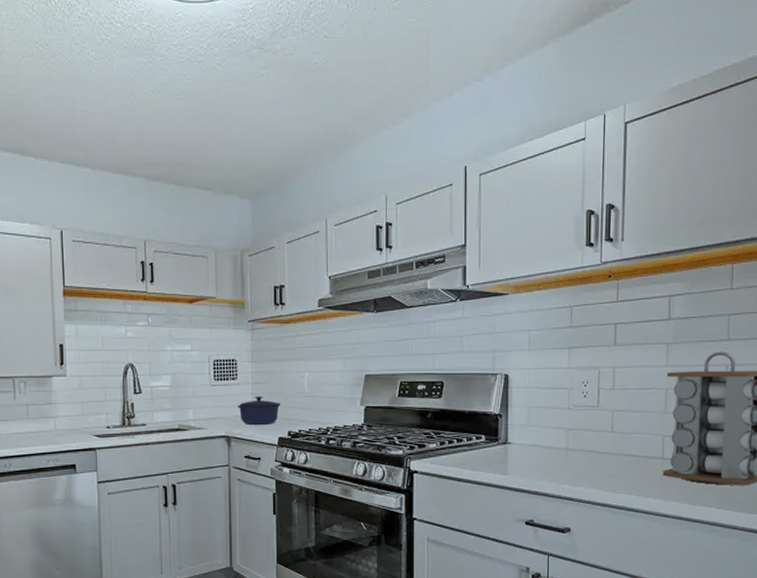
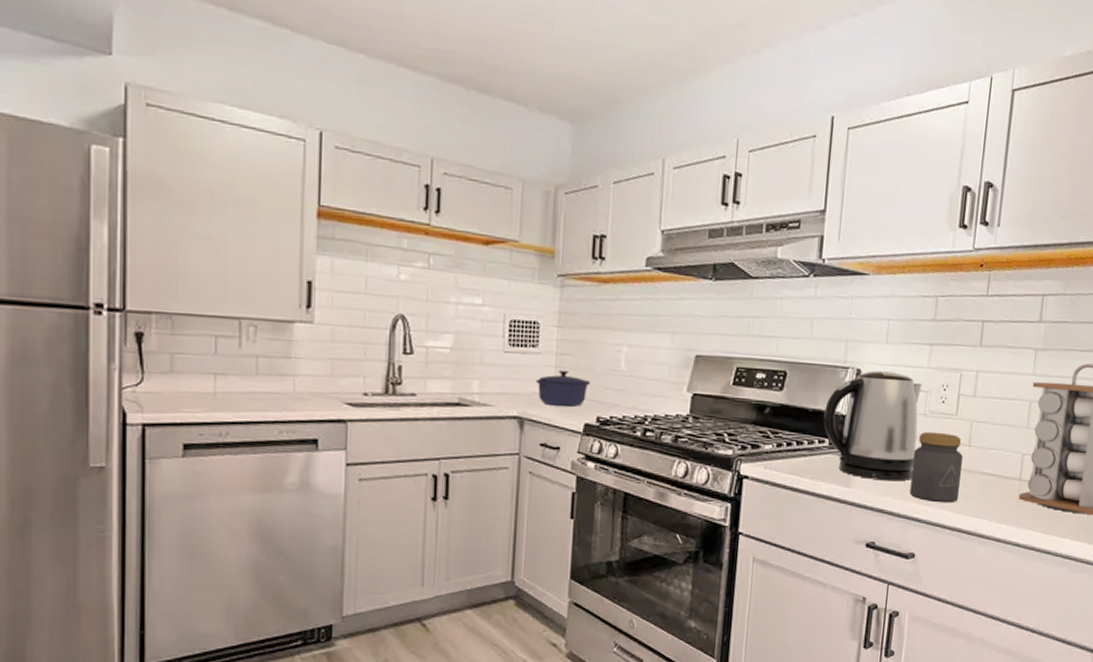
kettle: none [479,374,565,468] -> present [823,371,923,482]
jar: none [561,422,607,483] -> present [909,431,963,504]

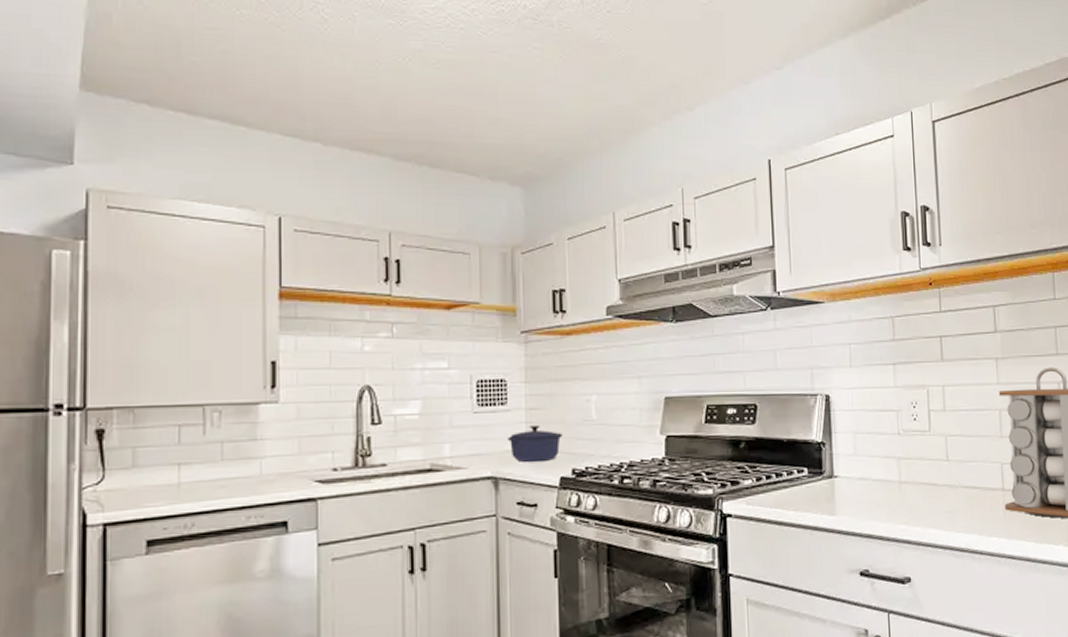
kettle: present [823,371,923,482] -> none [799,394,896,506]
jar: present [909,431,963,504] -> none [894,450,945,522]

